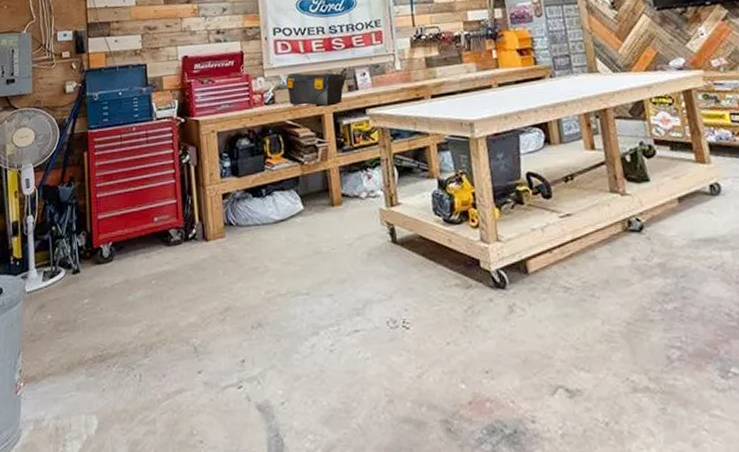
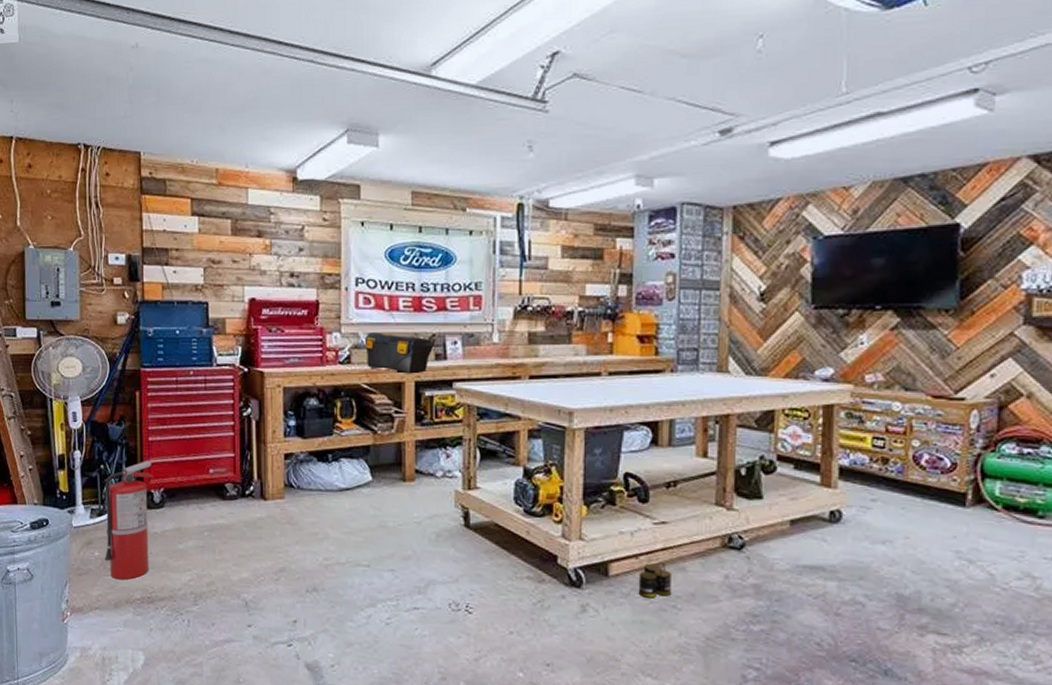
fire extinguisher: none [56,216,103,341] -> present [104,460,154,580]
paint can: none [555,253,587,290] -> present [638,562,671,598]

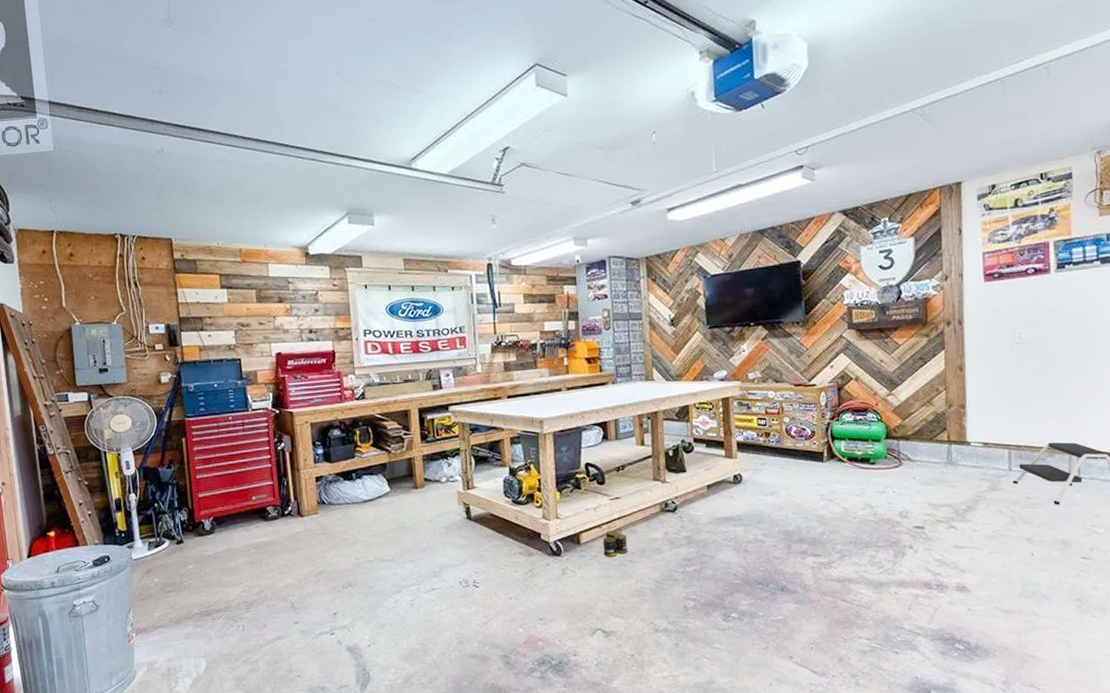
fire extinguisher: present [104,460,154,580] -> none [160,495,205,600]
toolbox: present [364,332,434,374] -> none [375,372,431,403]

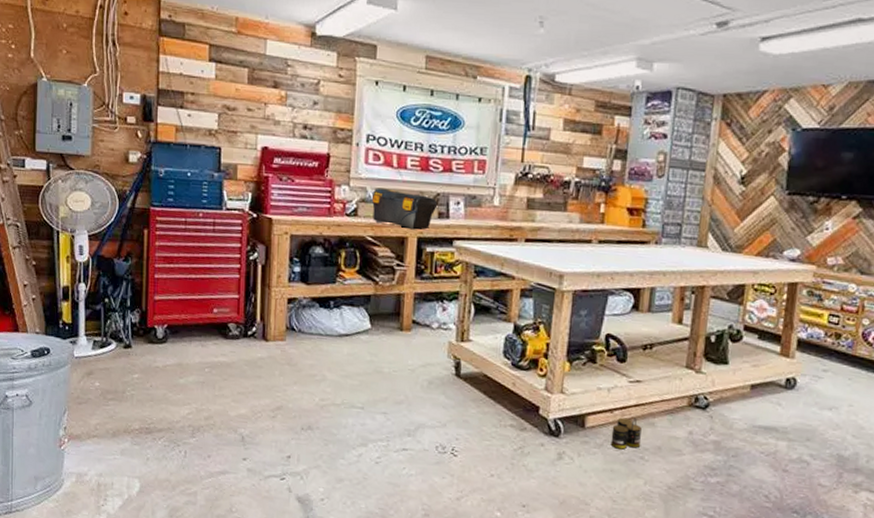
toolbox: none [375,372,431,403] -> present [371,188,438,231]

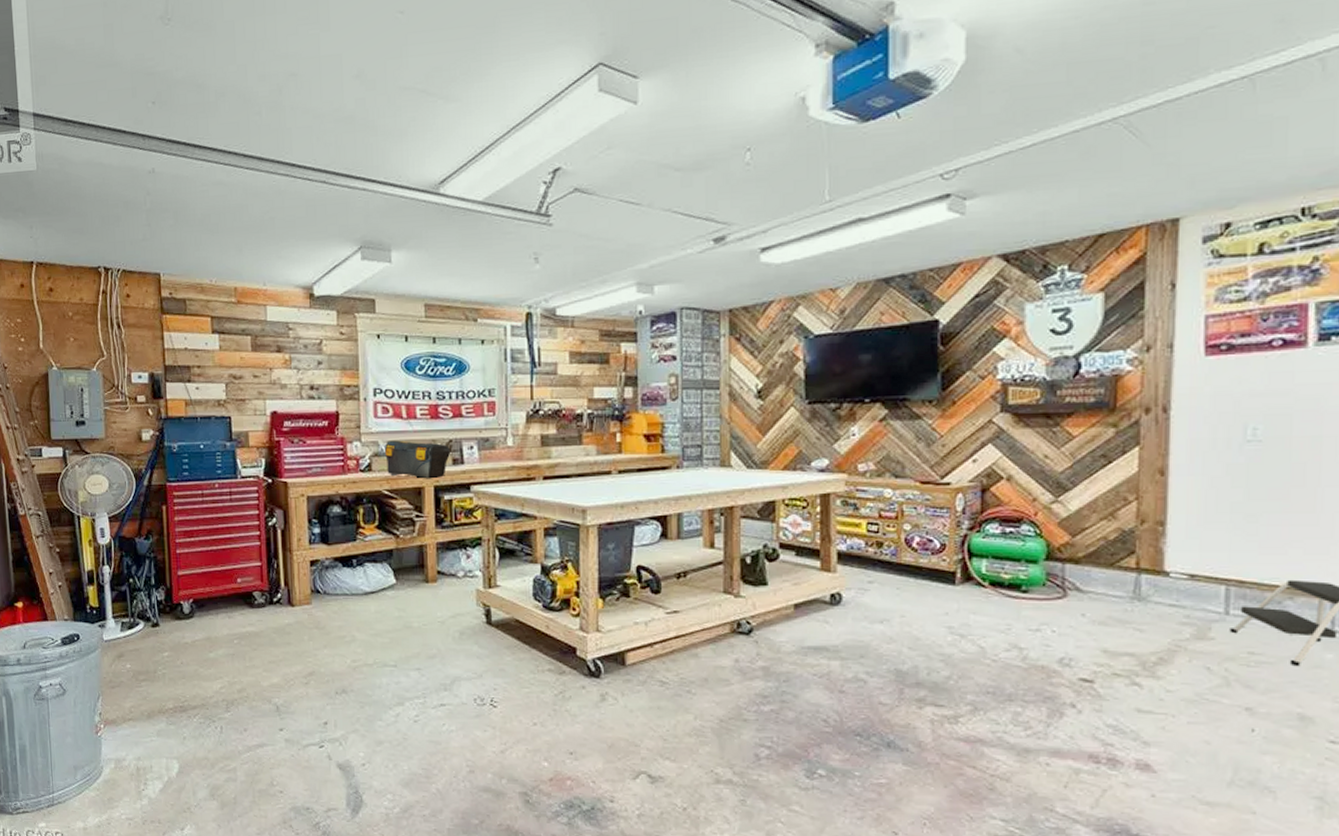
paint can: present [610,417,642,450] -> none [654,650,685,685]

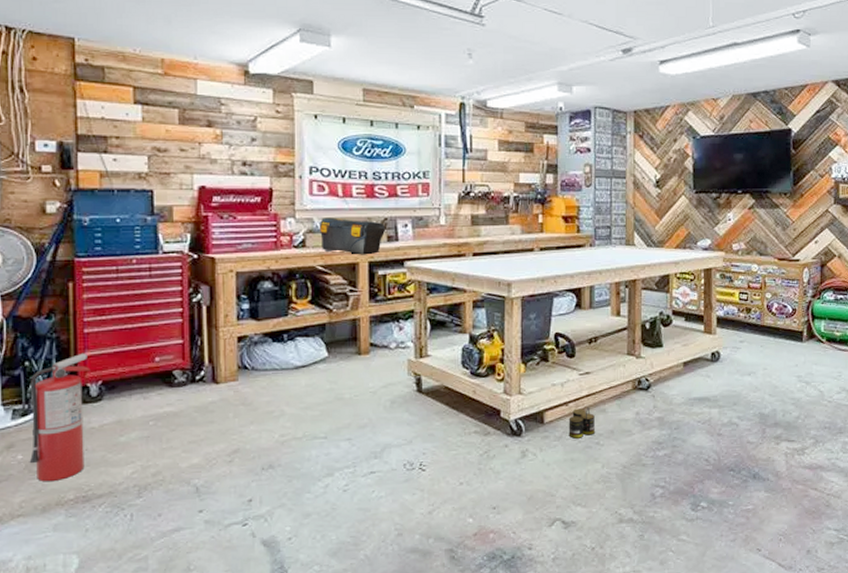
fire extinguisher: none [135,572,183,691] -> present [29,353,91,482]
paint can: none [654,650,685,685] -> present [568,407,595,439]

